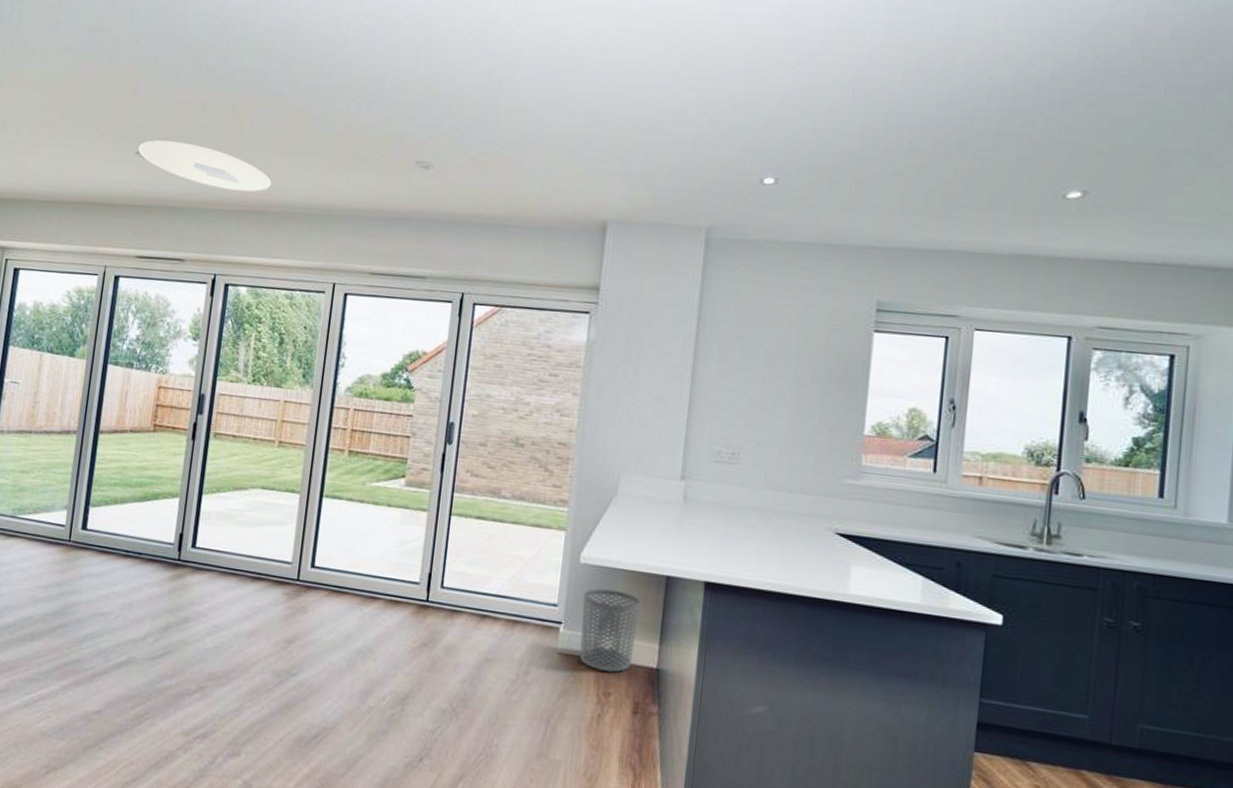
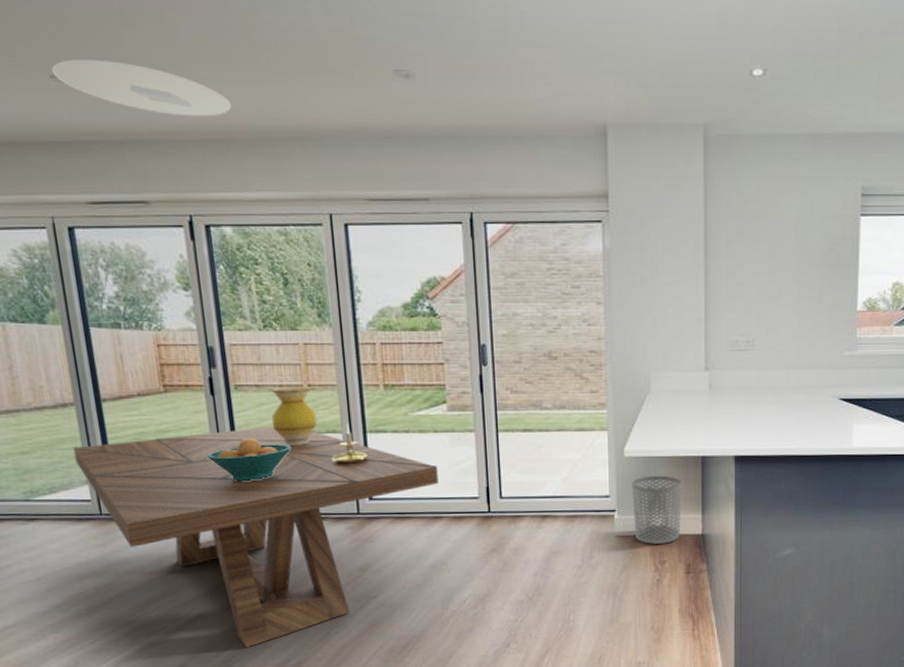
dining table: none [62,472,384,705] -> present [73,426,439,647]
fruit bowl: none [173,486,251,530] -> present [206,438,292,481]
vase: none [238,440,282,501] -> present [271,386,318,445]
candle holder: none [284,484,320,527] -> present [331,422,369,464]

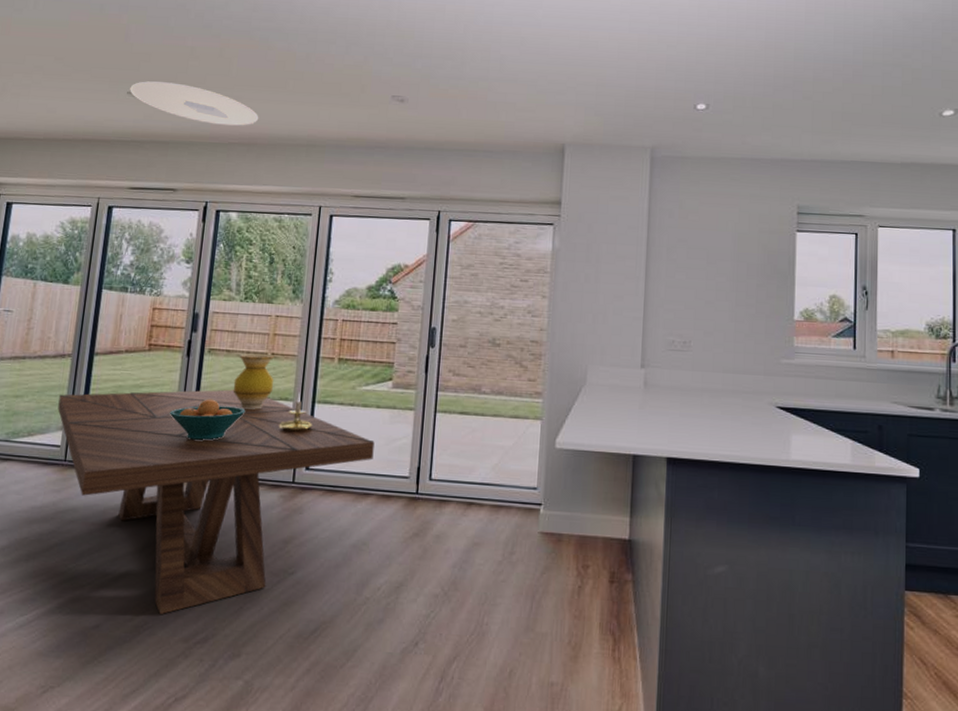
waste bin: present [632,475,682,544] -> none [559,470,611,546]

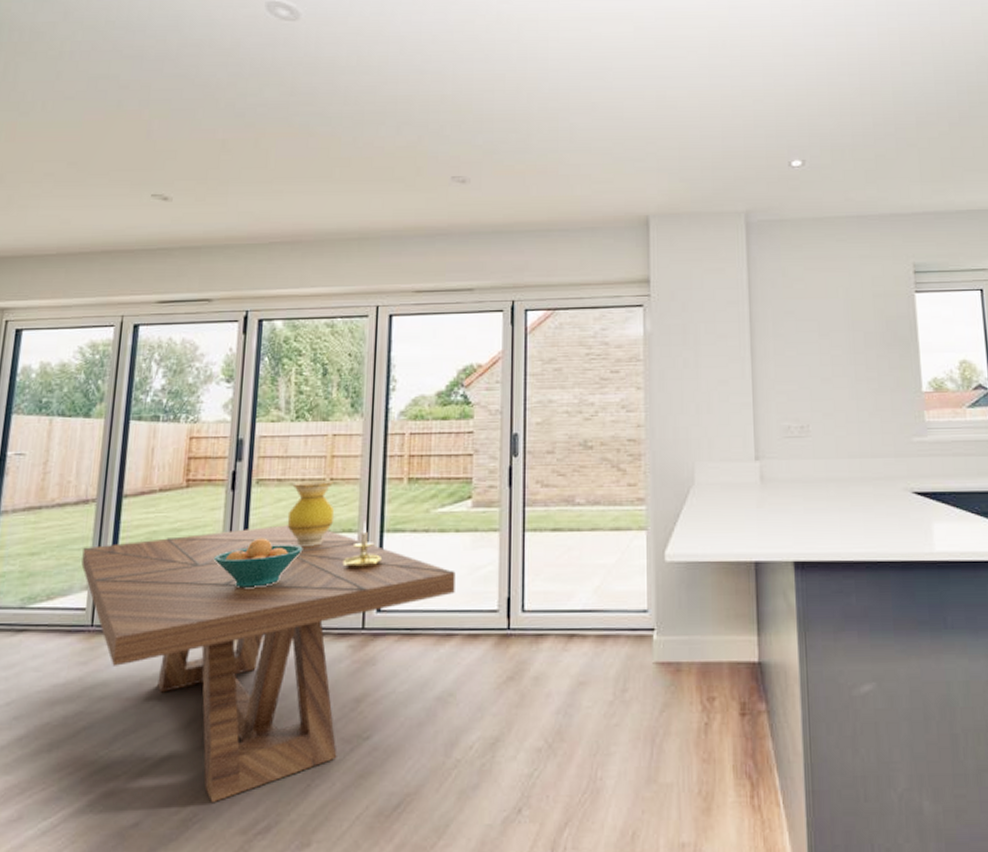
ceiling light: present [130,81,259,127] -> none [154,180,303,224]

